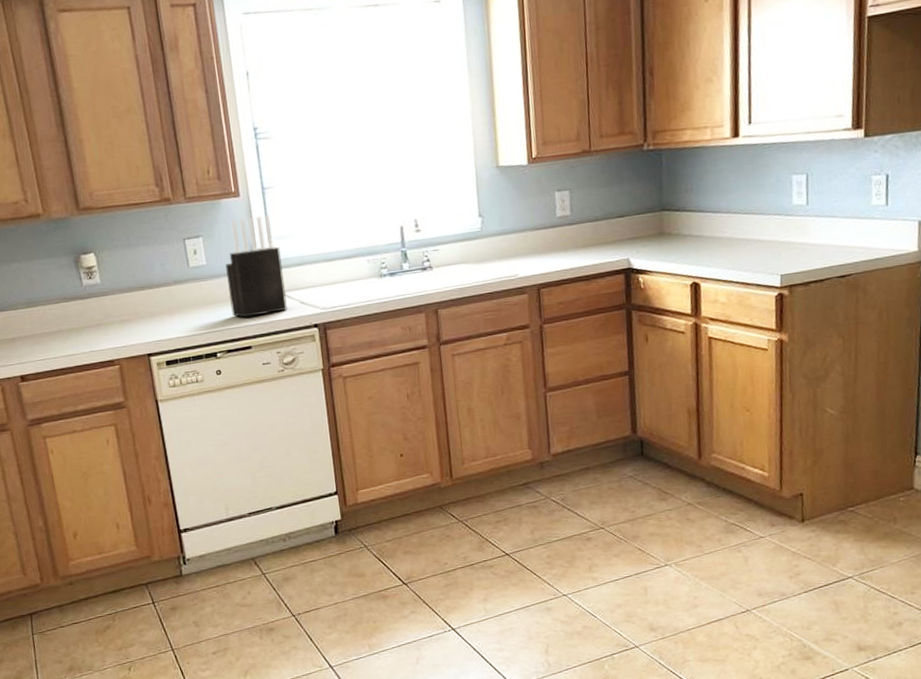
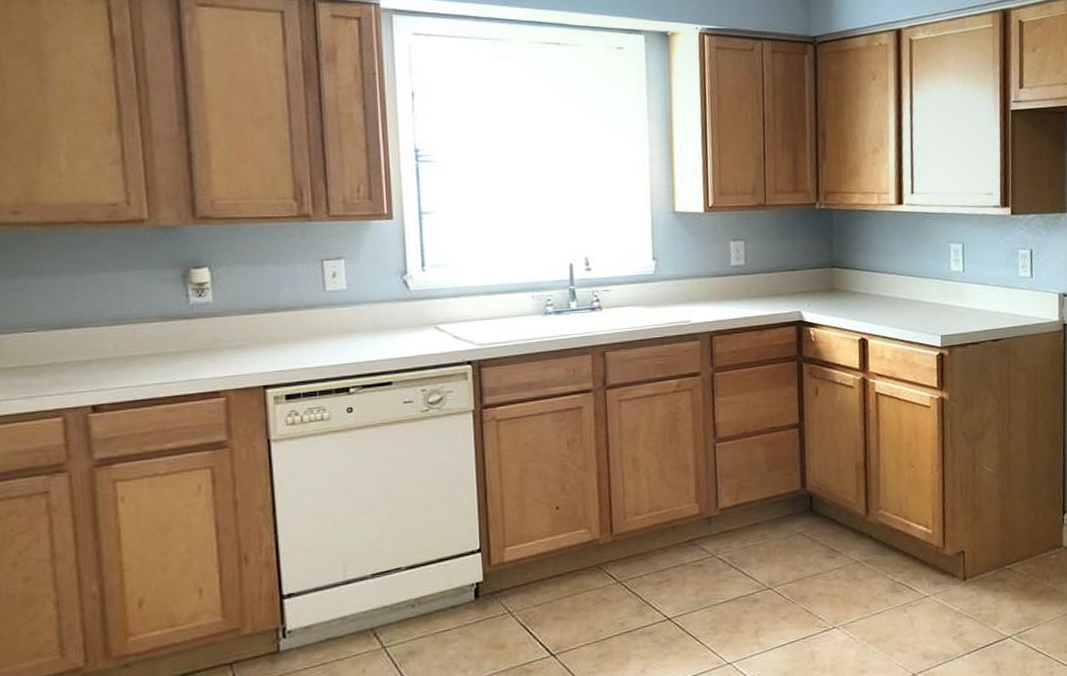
knife block: present [225,215,287,318] -> none [369,241,438,350]

